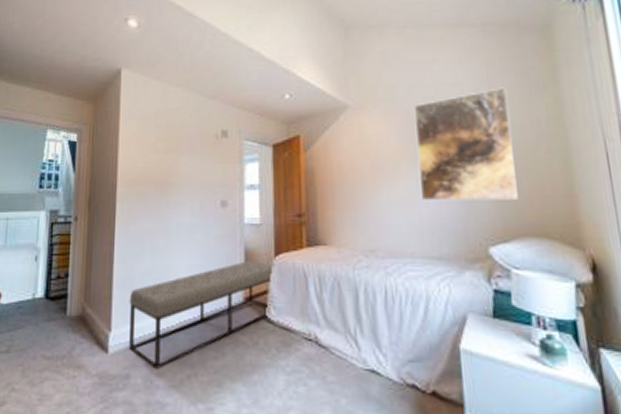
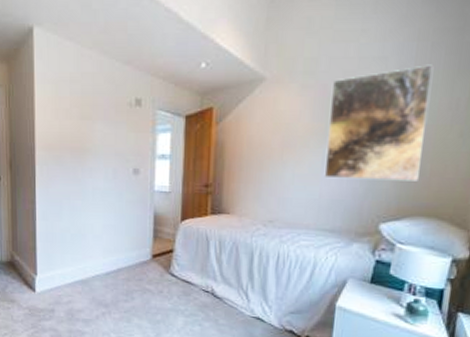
bench: present [129,261,276,369] -> none [51,224,182,307]

